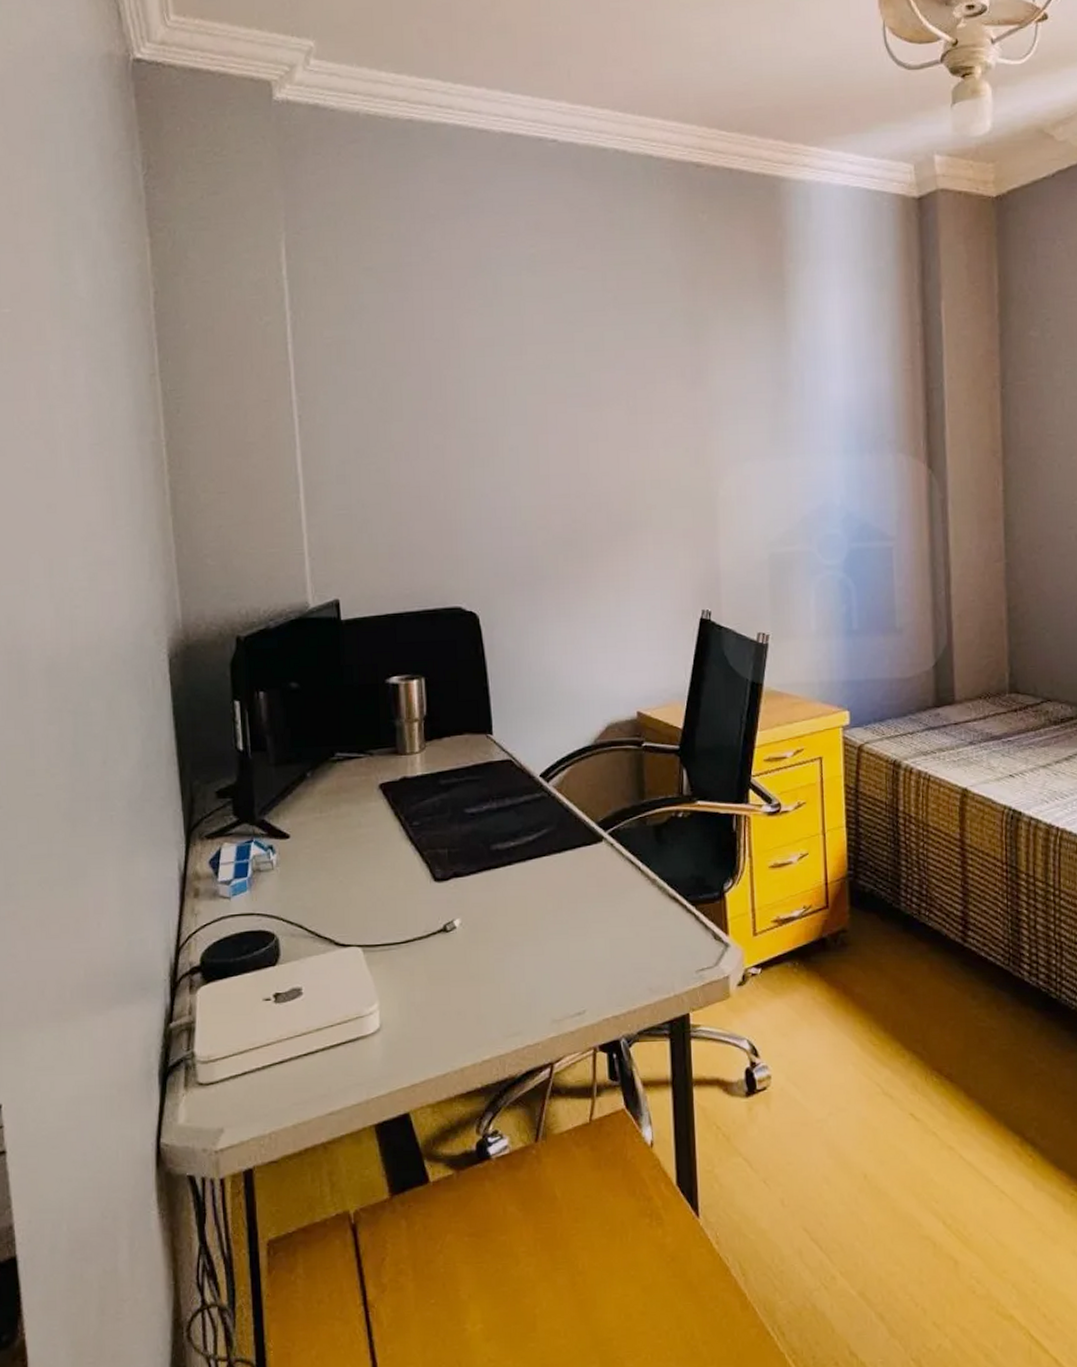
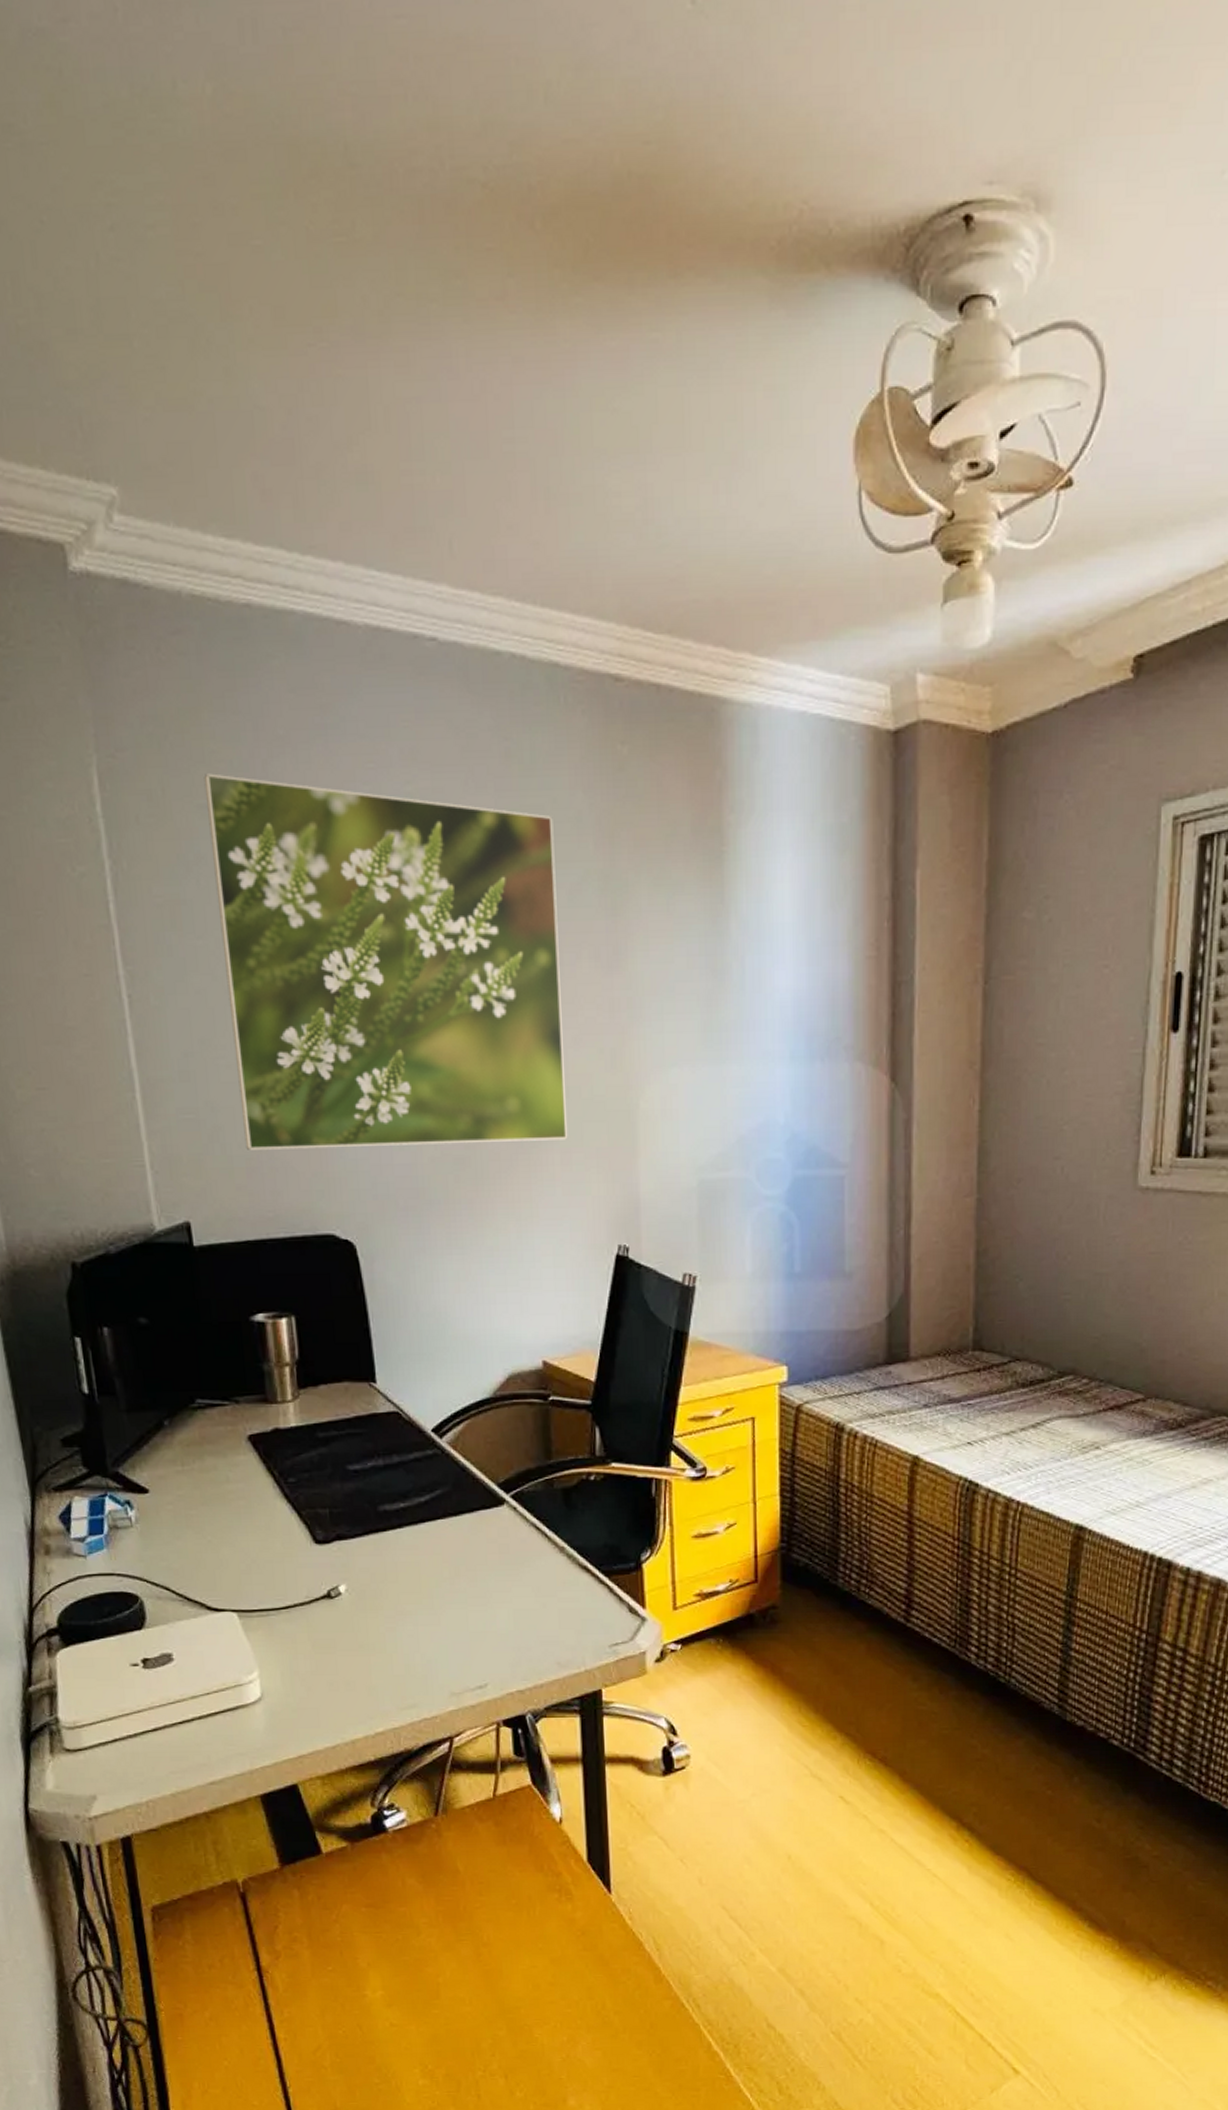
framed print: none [369,244,660,538] -> present [203,773,568,1150]

